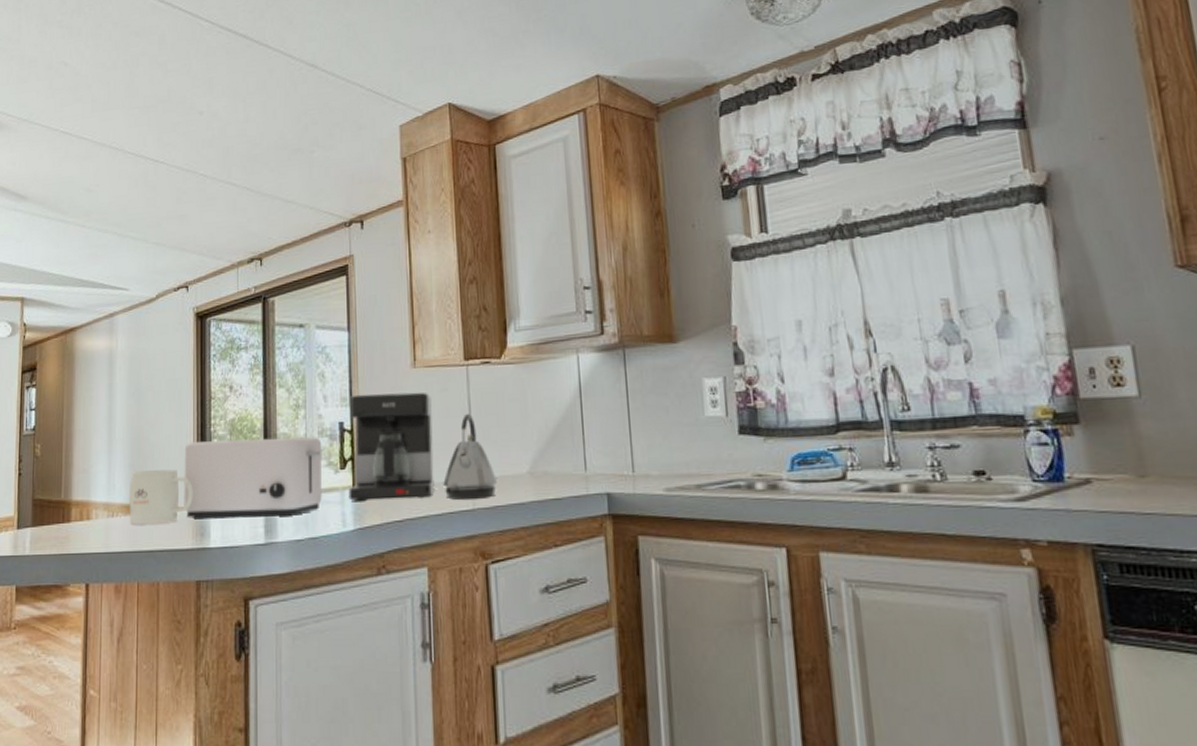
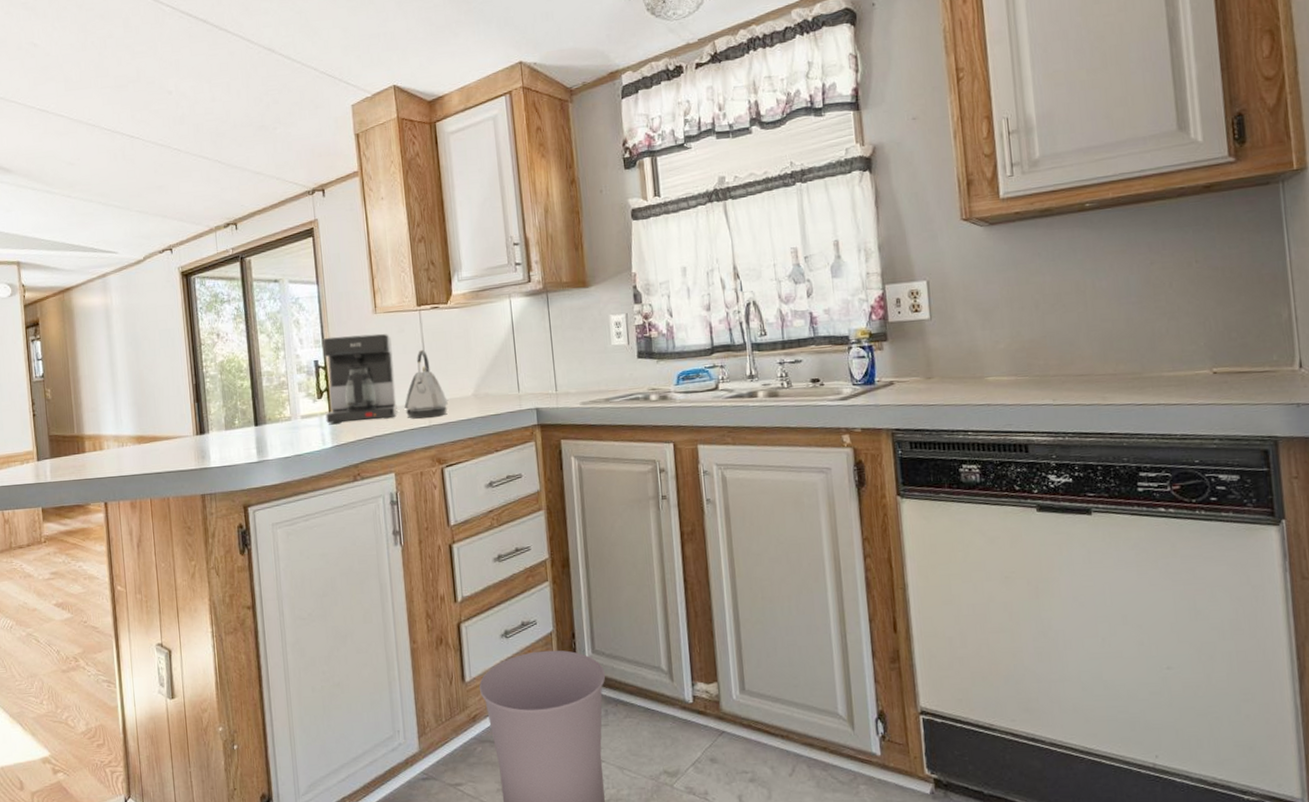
mug: present [128,469,193,526] -> none [135,405,193,453]
toaster: present [184,437,322,520] -> none [181,373,304,445]

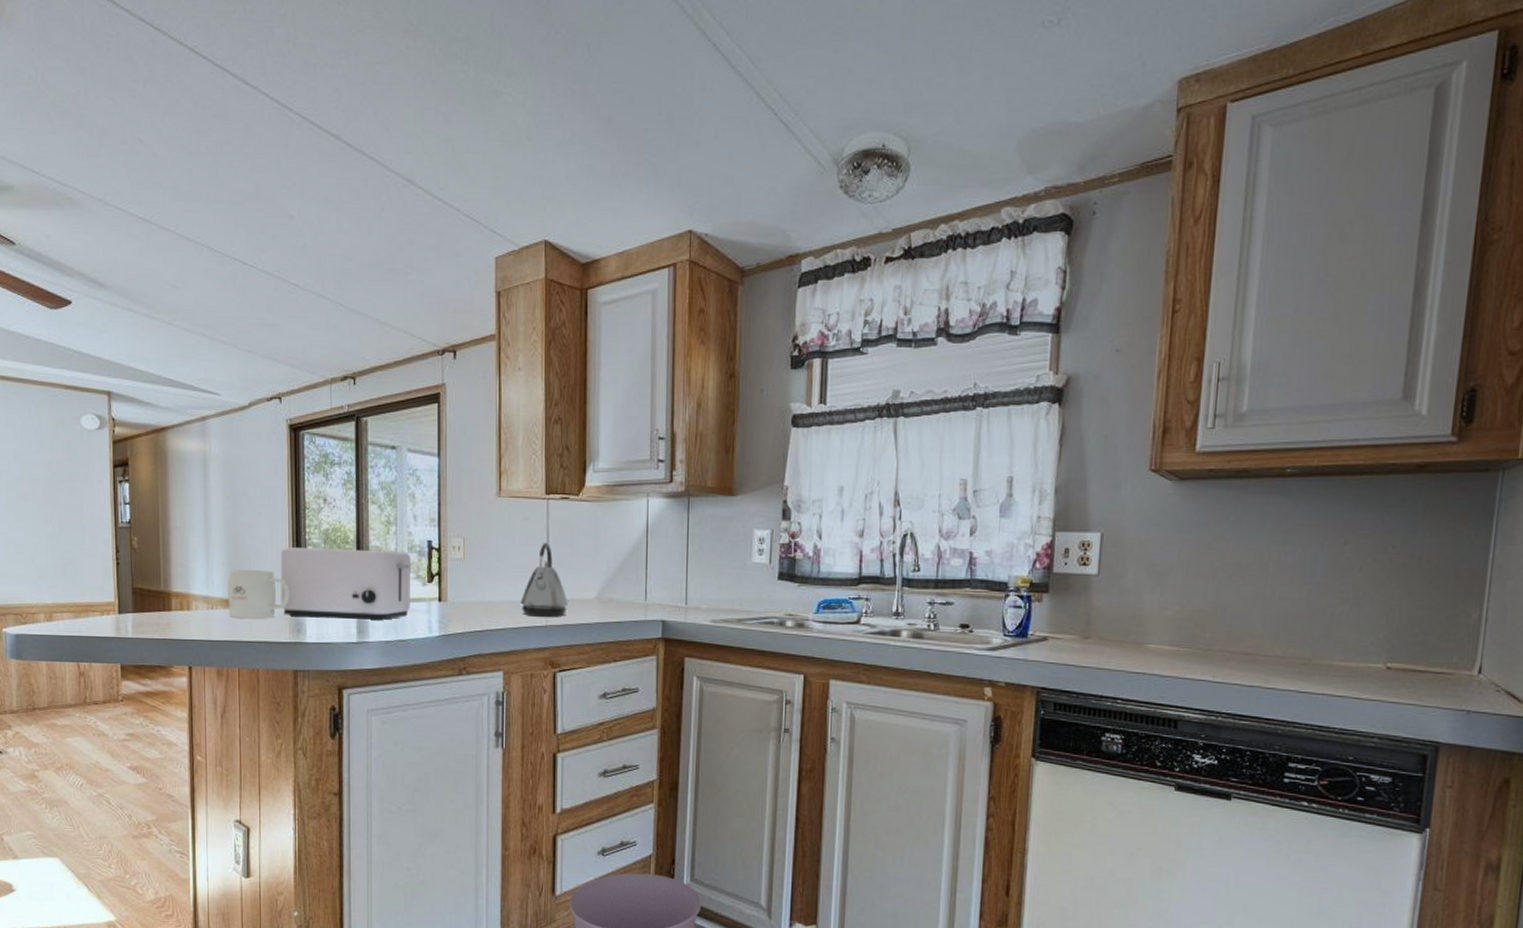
mug: none [135,405,193,453] -> present [227,570,289,620]
toaster: none [181,373,304,445] -> present [280,546,410,621]
coffee maker: present [322,333,398,424] -> none [435,517,513,613]

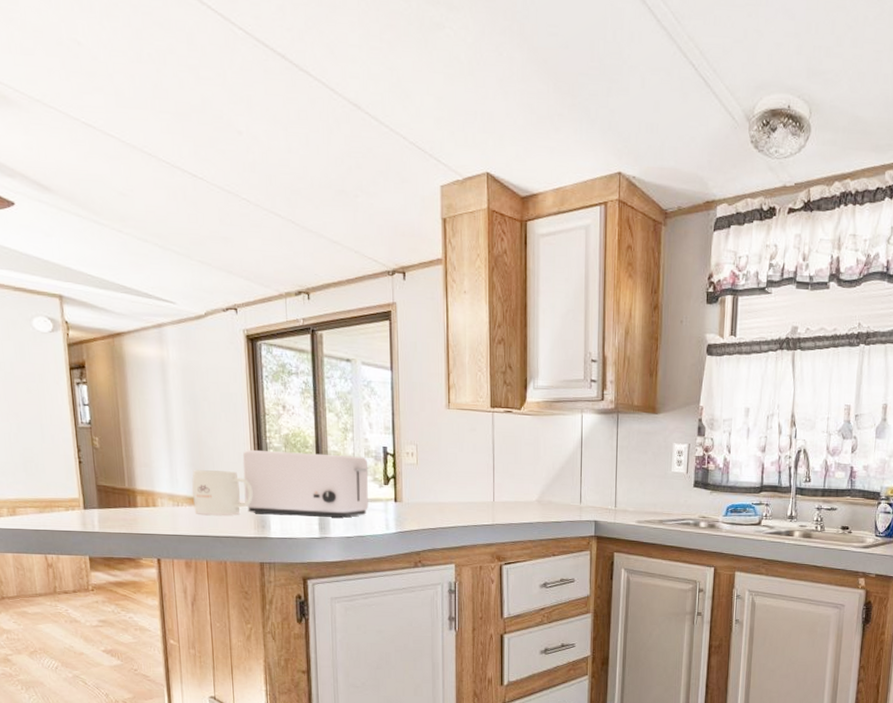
kettle: present [521,542,568,618] -> none [470,450,512,518]

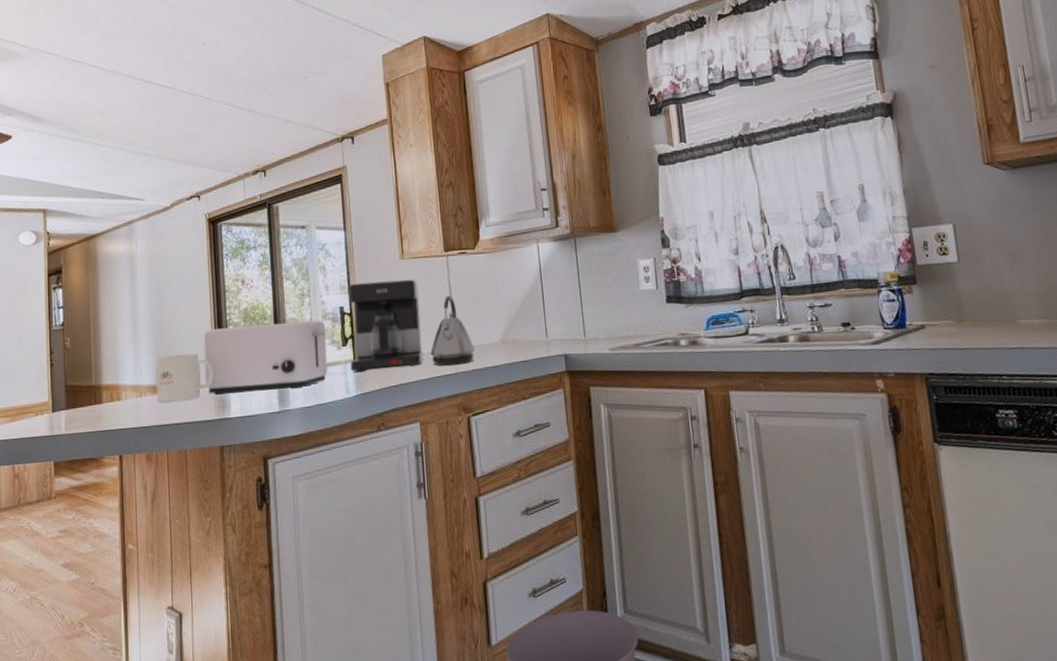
coffee maker: none [391,425,462,513] -> present [348,279,423,372]
kettle: none [470,450,512,518] -> present [430,295,475,367]

